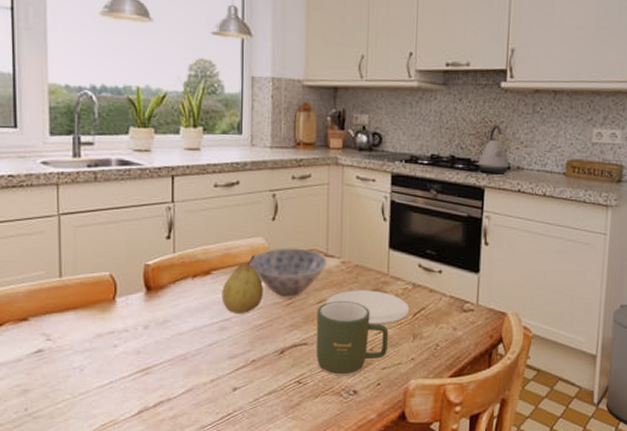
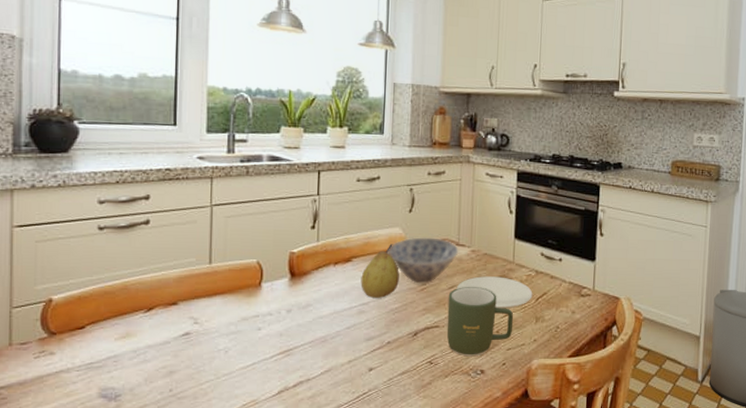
kettle: present [478,124,510,175] -> none [594,129,622,173]

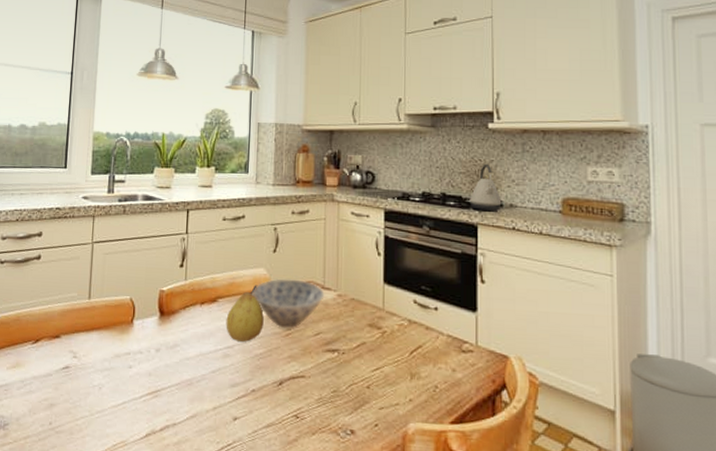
mug: present [446,287,514,357] -> none [313,334,386,414]
plate: present [456,276,533,309] -> none [322,323,406,362]
kettle: none [594,129,622,173] -> present [469,163,502,212]

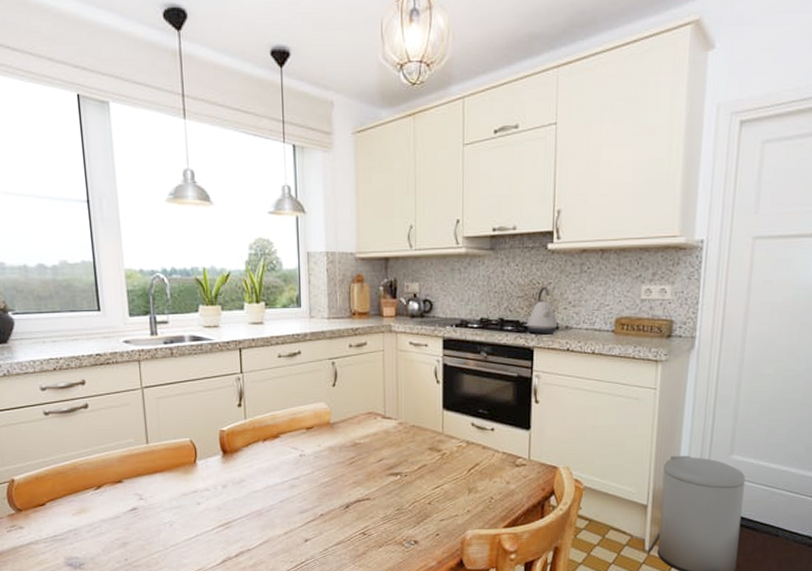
fruit: present [226,285,264,342] -> none [290,419,327,472]
bowl: present [252,278,325,329] -> none [314,411,386,458]

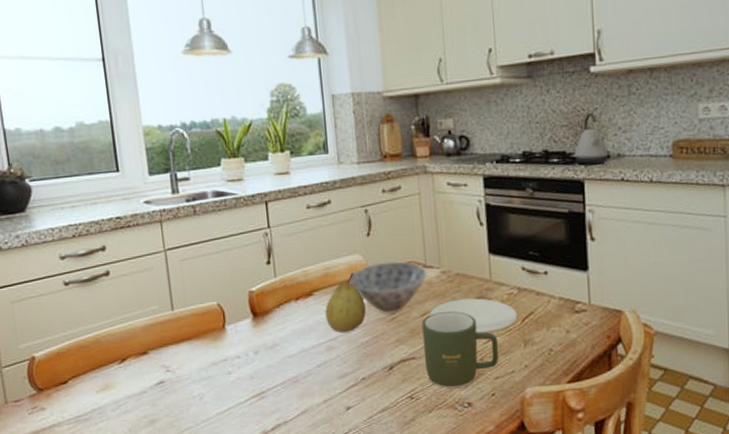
fruit: none [290,419,327,472] -> present [325,272,366,332]
bowl: none [314,411,386,458] -> present [349,261,427,313]
mug: none [377,459,446,528] -> present [421,311,499,389]
plate: none [385,448,465,481] -> present [429,298,518,334]

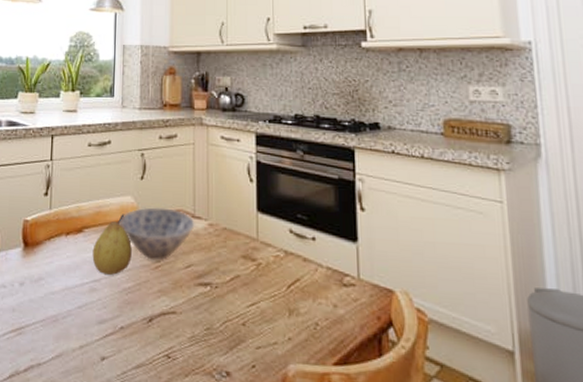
mug: present [421,311,499,389] -> none [185,266,262,354]
plate: present [429,298,518,334] -> none [193,255,283,297]
kettle: present [574,112,609,166] -> none [345,84,379,135]

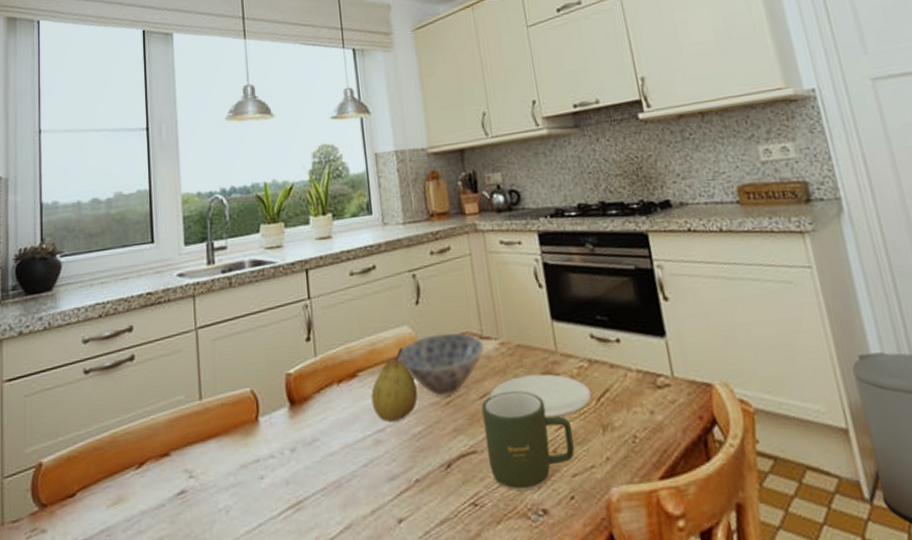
mug: none [185,266,262,354] -> present [481,391,575,491]
plate: none [193,255,283,297] -> present [489,373,592,419]

